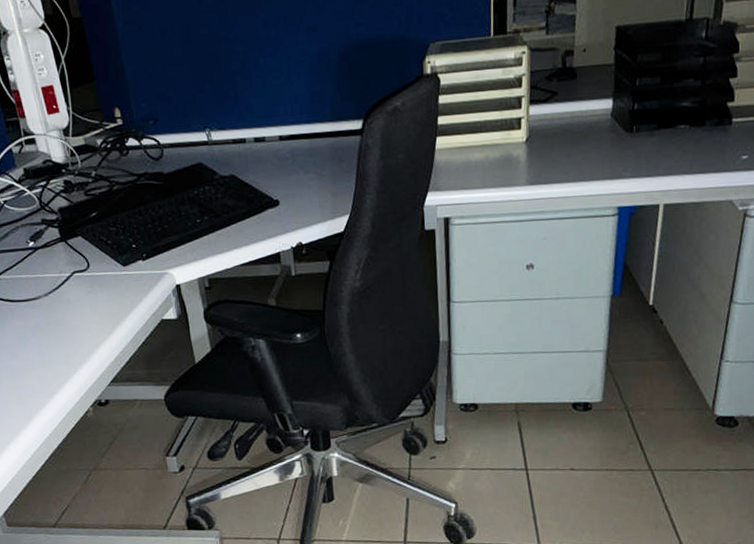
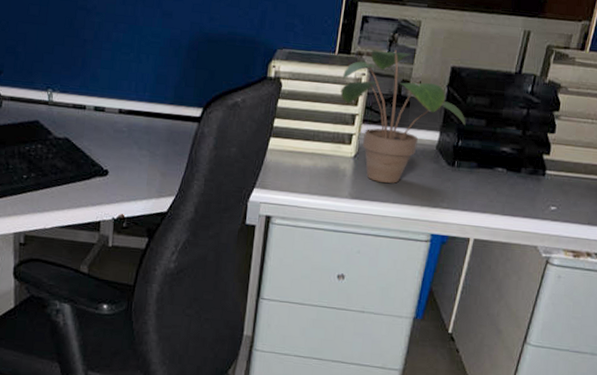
potted plant: none [502,20,639,163] -> present [340,50,466,183]

